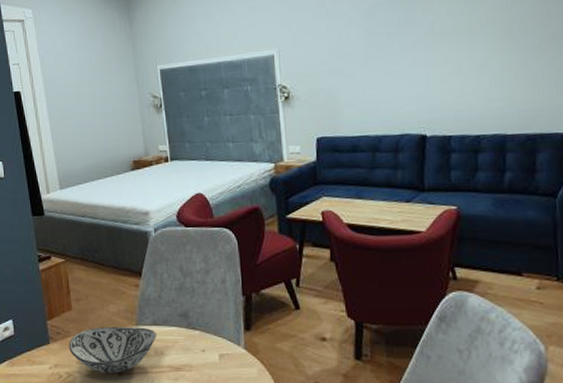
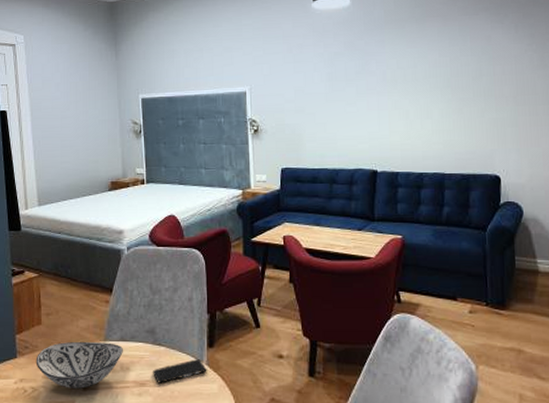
smartphone: none [187,343,245,368] -> present [152,359,207,383]

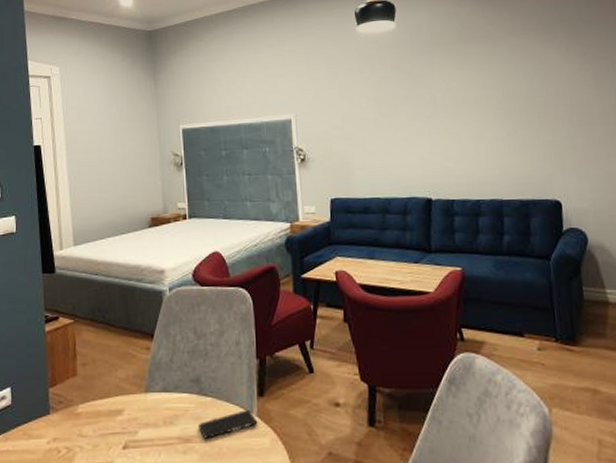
decorative bowl: present [36,341,123,389] -> none [70,393,166,447]

